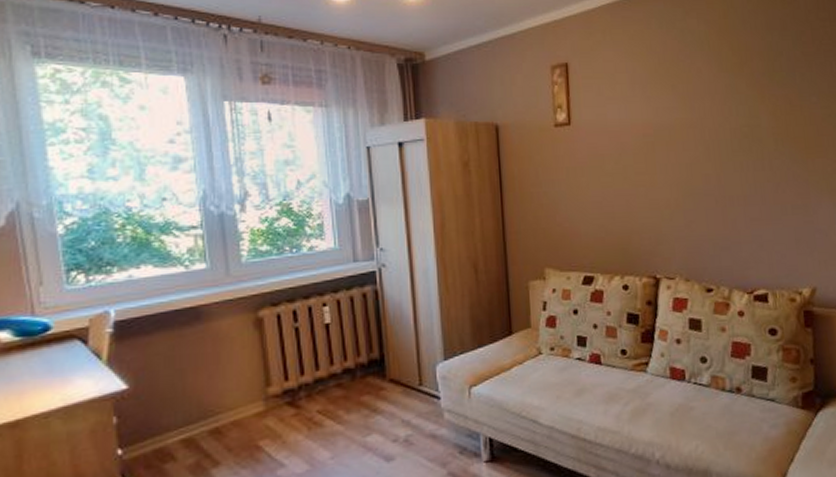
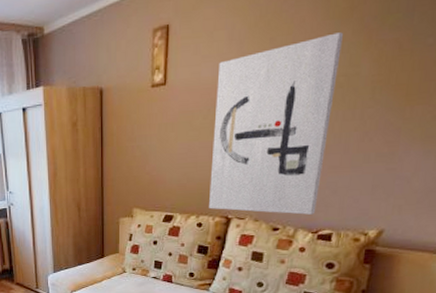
wall art: none [624,85,747,273] -> present [209,32,344,215]

